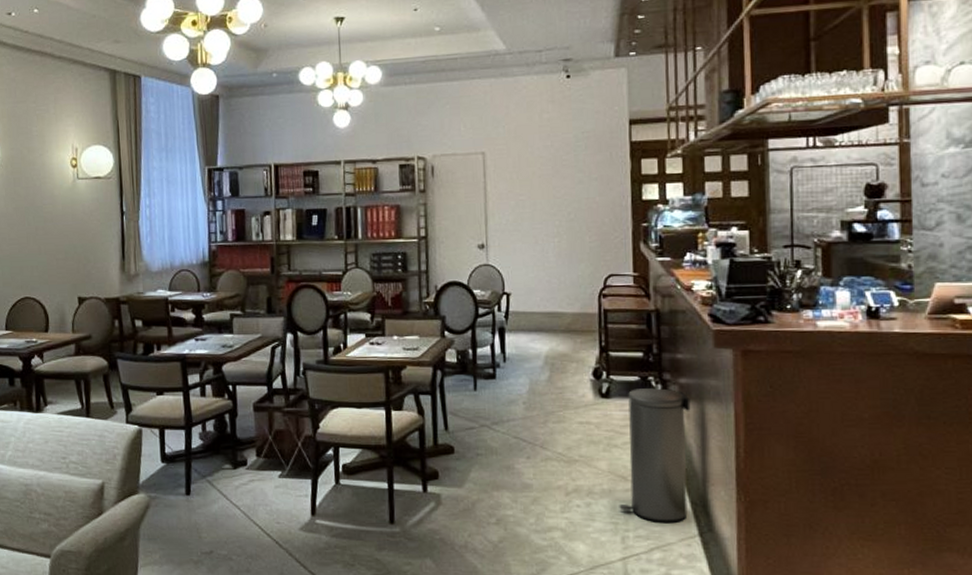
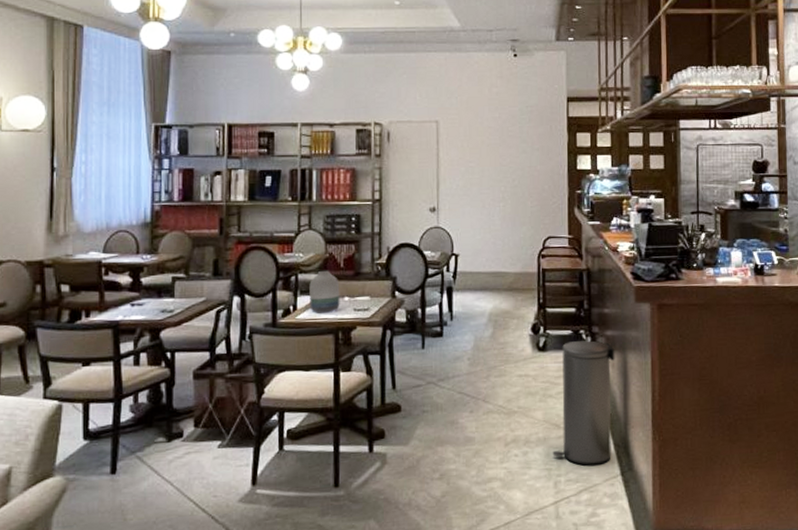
vase: none [358,308,389,353] -> present [309,270,340,315]

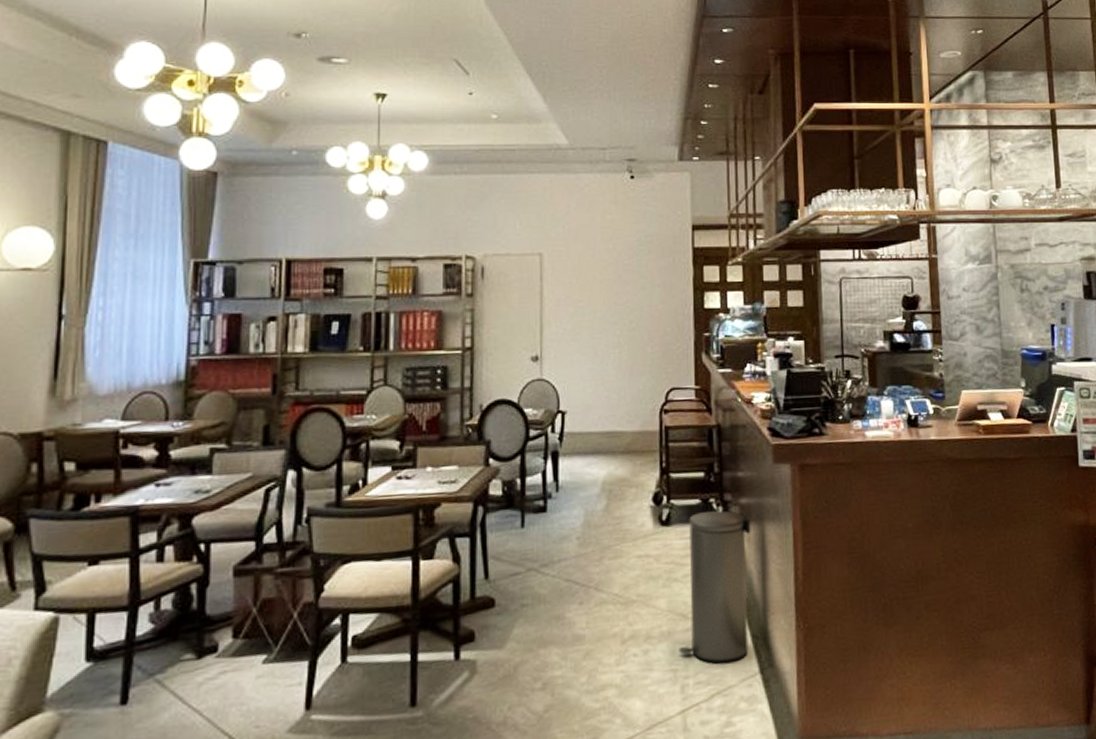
vase: present [309,270,340,315] -> none [383,434,421,490]

